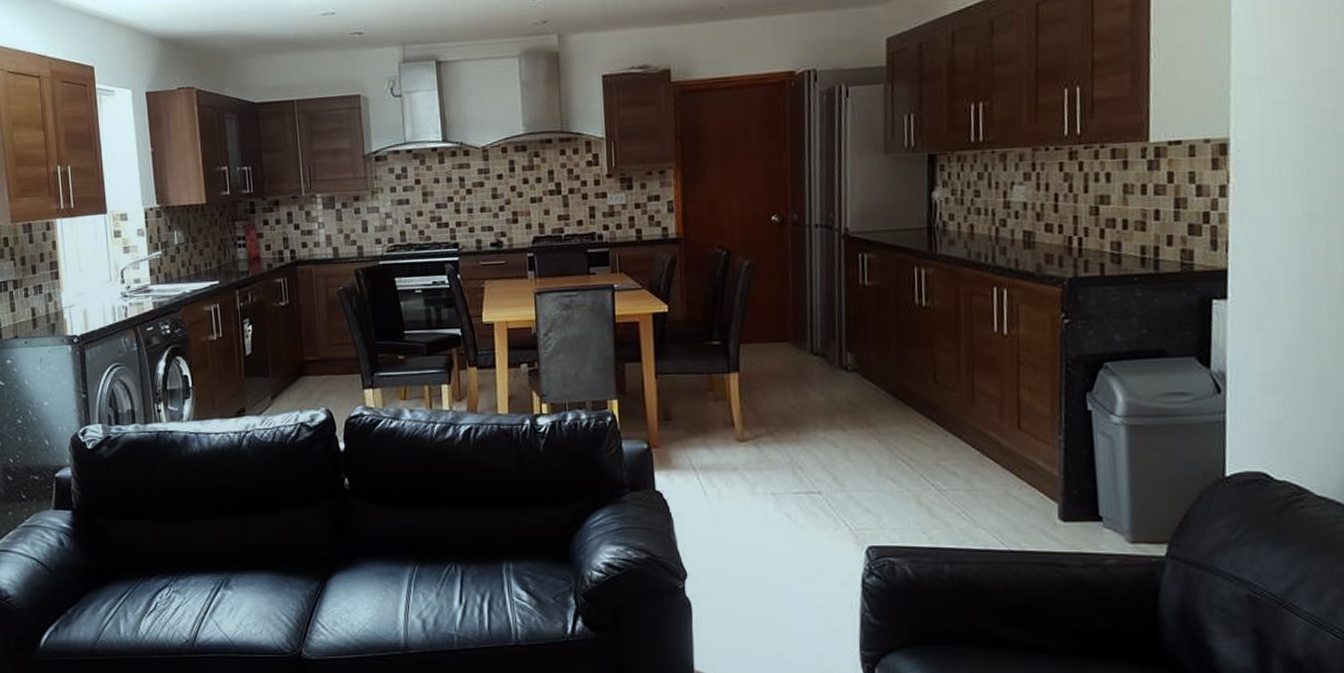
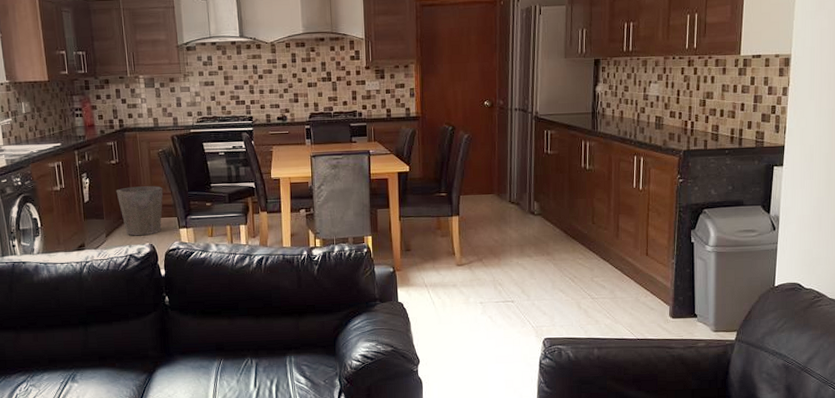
waste bin: none [285,333,344,399] -> present [116,186,163,236]

